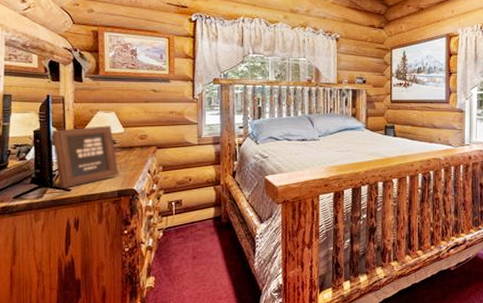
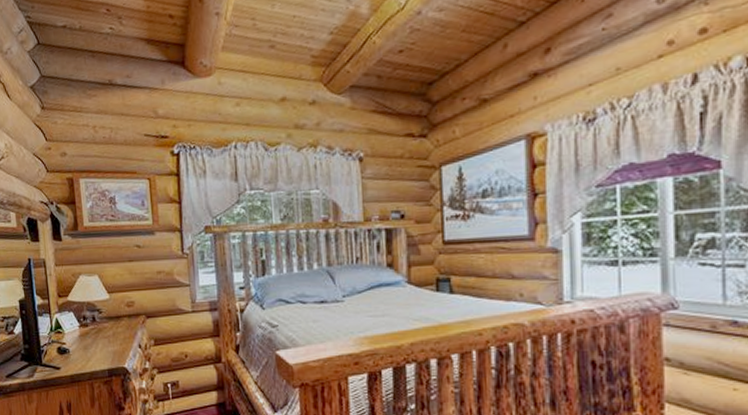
picture frame: present [51,125,119,188] -> none [35,291,108,366]

